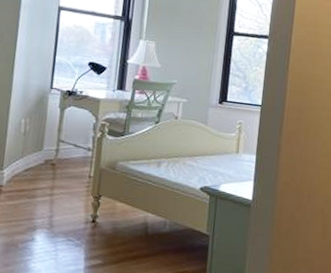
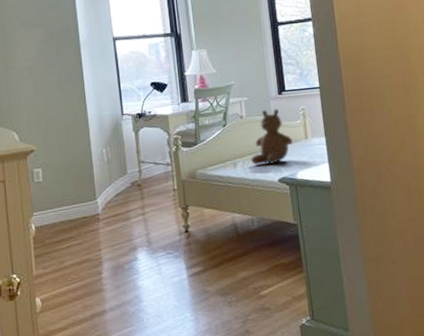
teddy bear: none [176,116,223,172] -> present [250,109,293,165]

